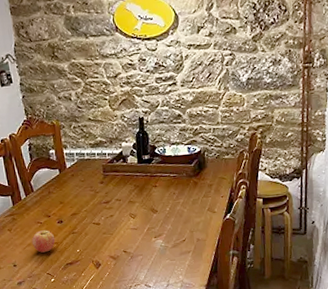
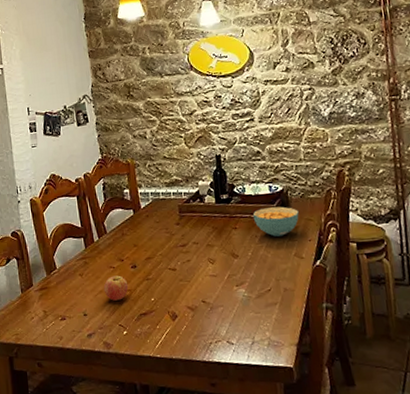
cereal bowl: none [172,166,214,194] -> present [252,206,299,237]

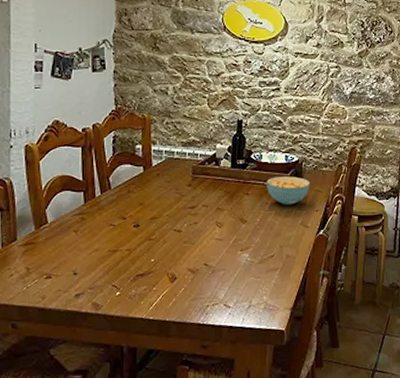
fruit: present [103,275,129,301] -> none [100,234,128,260]

